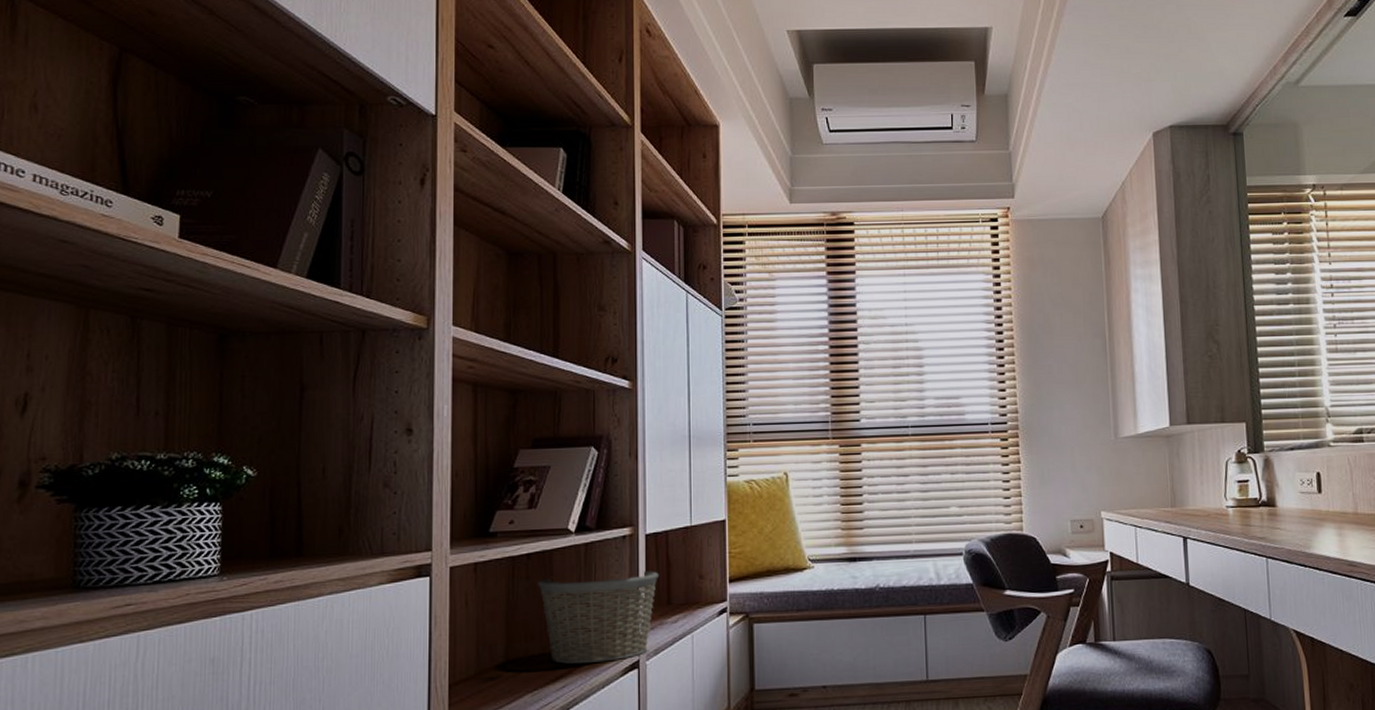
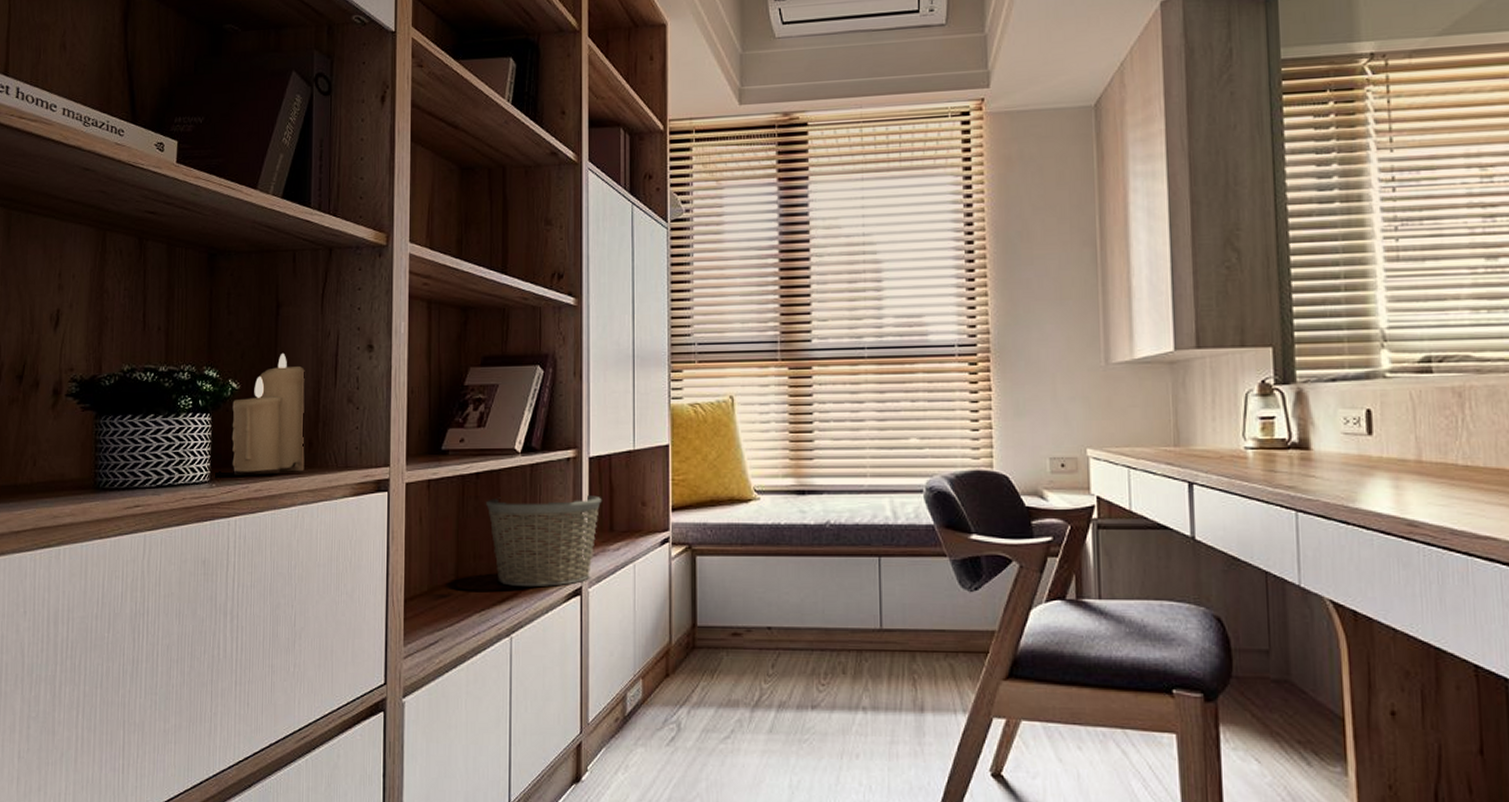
candle: none [246,437,334,567] -> present [231,352,305,475]

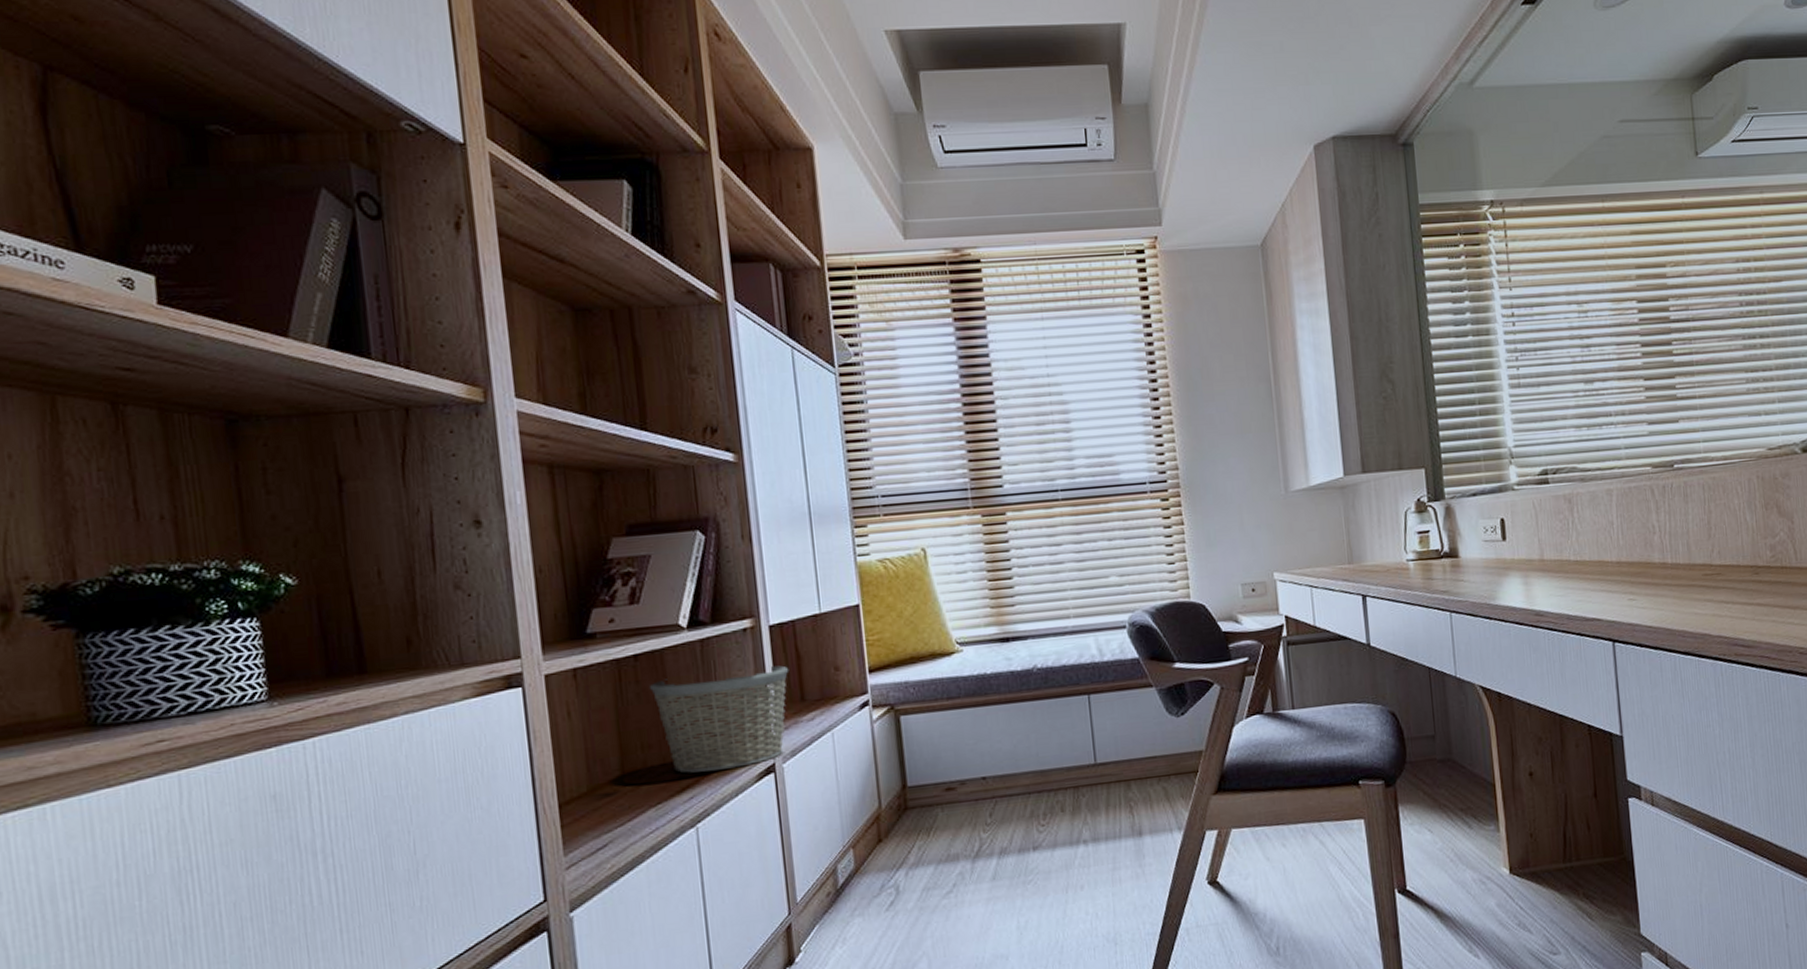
candle: present [231,352,305,475] -> none [289,536,405,689]

